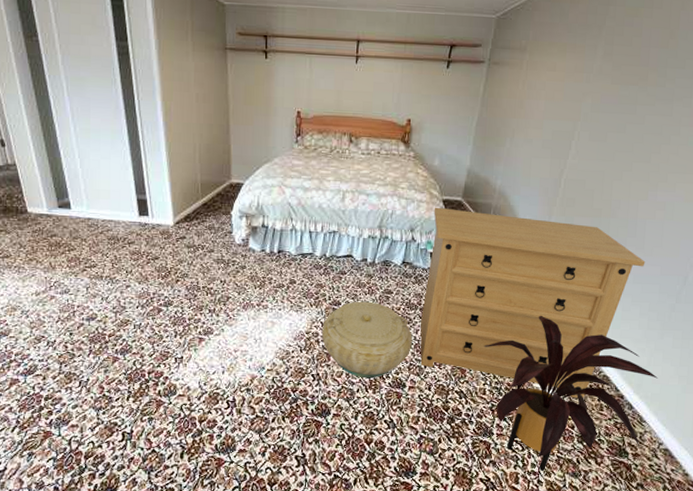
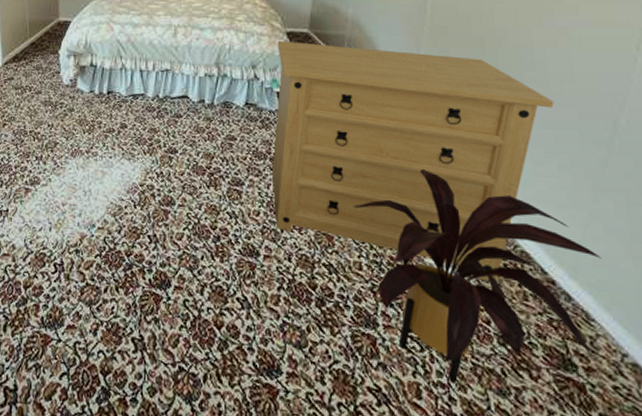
basket: present [321,301,412,379] -> none [157,148,263,243]

